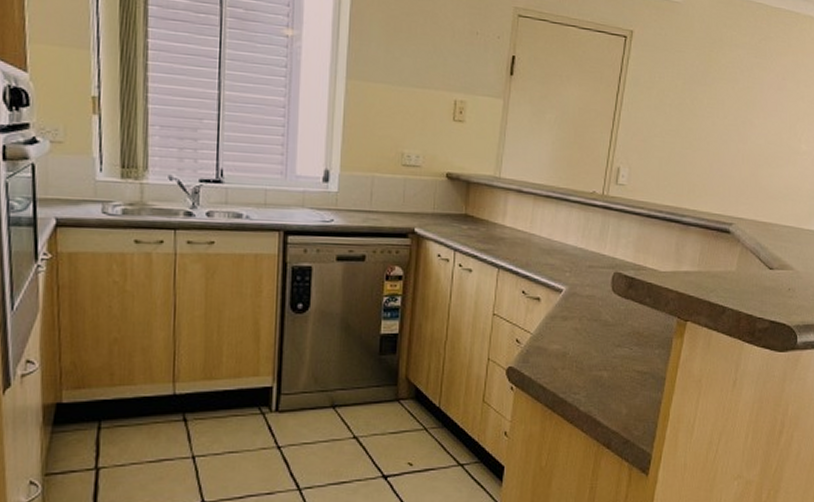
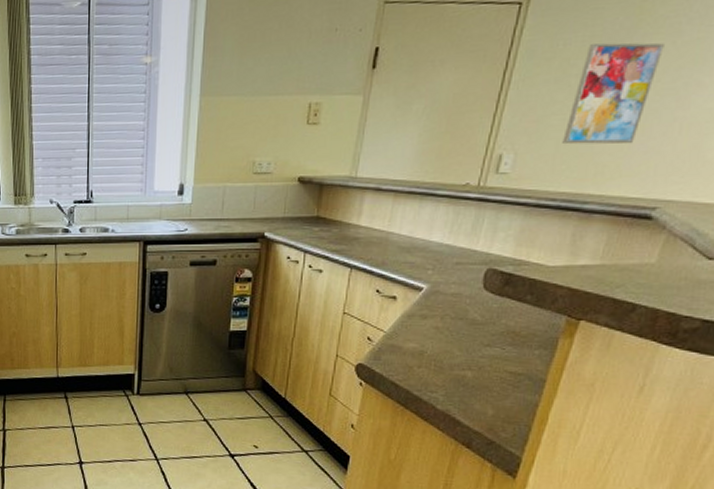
wall art: none [664,80,727,168] -> present [562,43,664,145]

